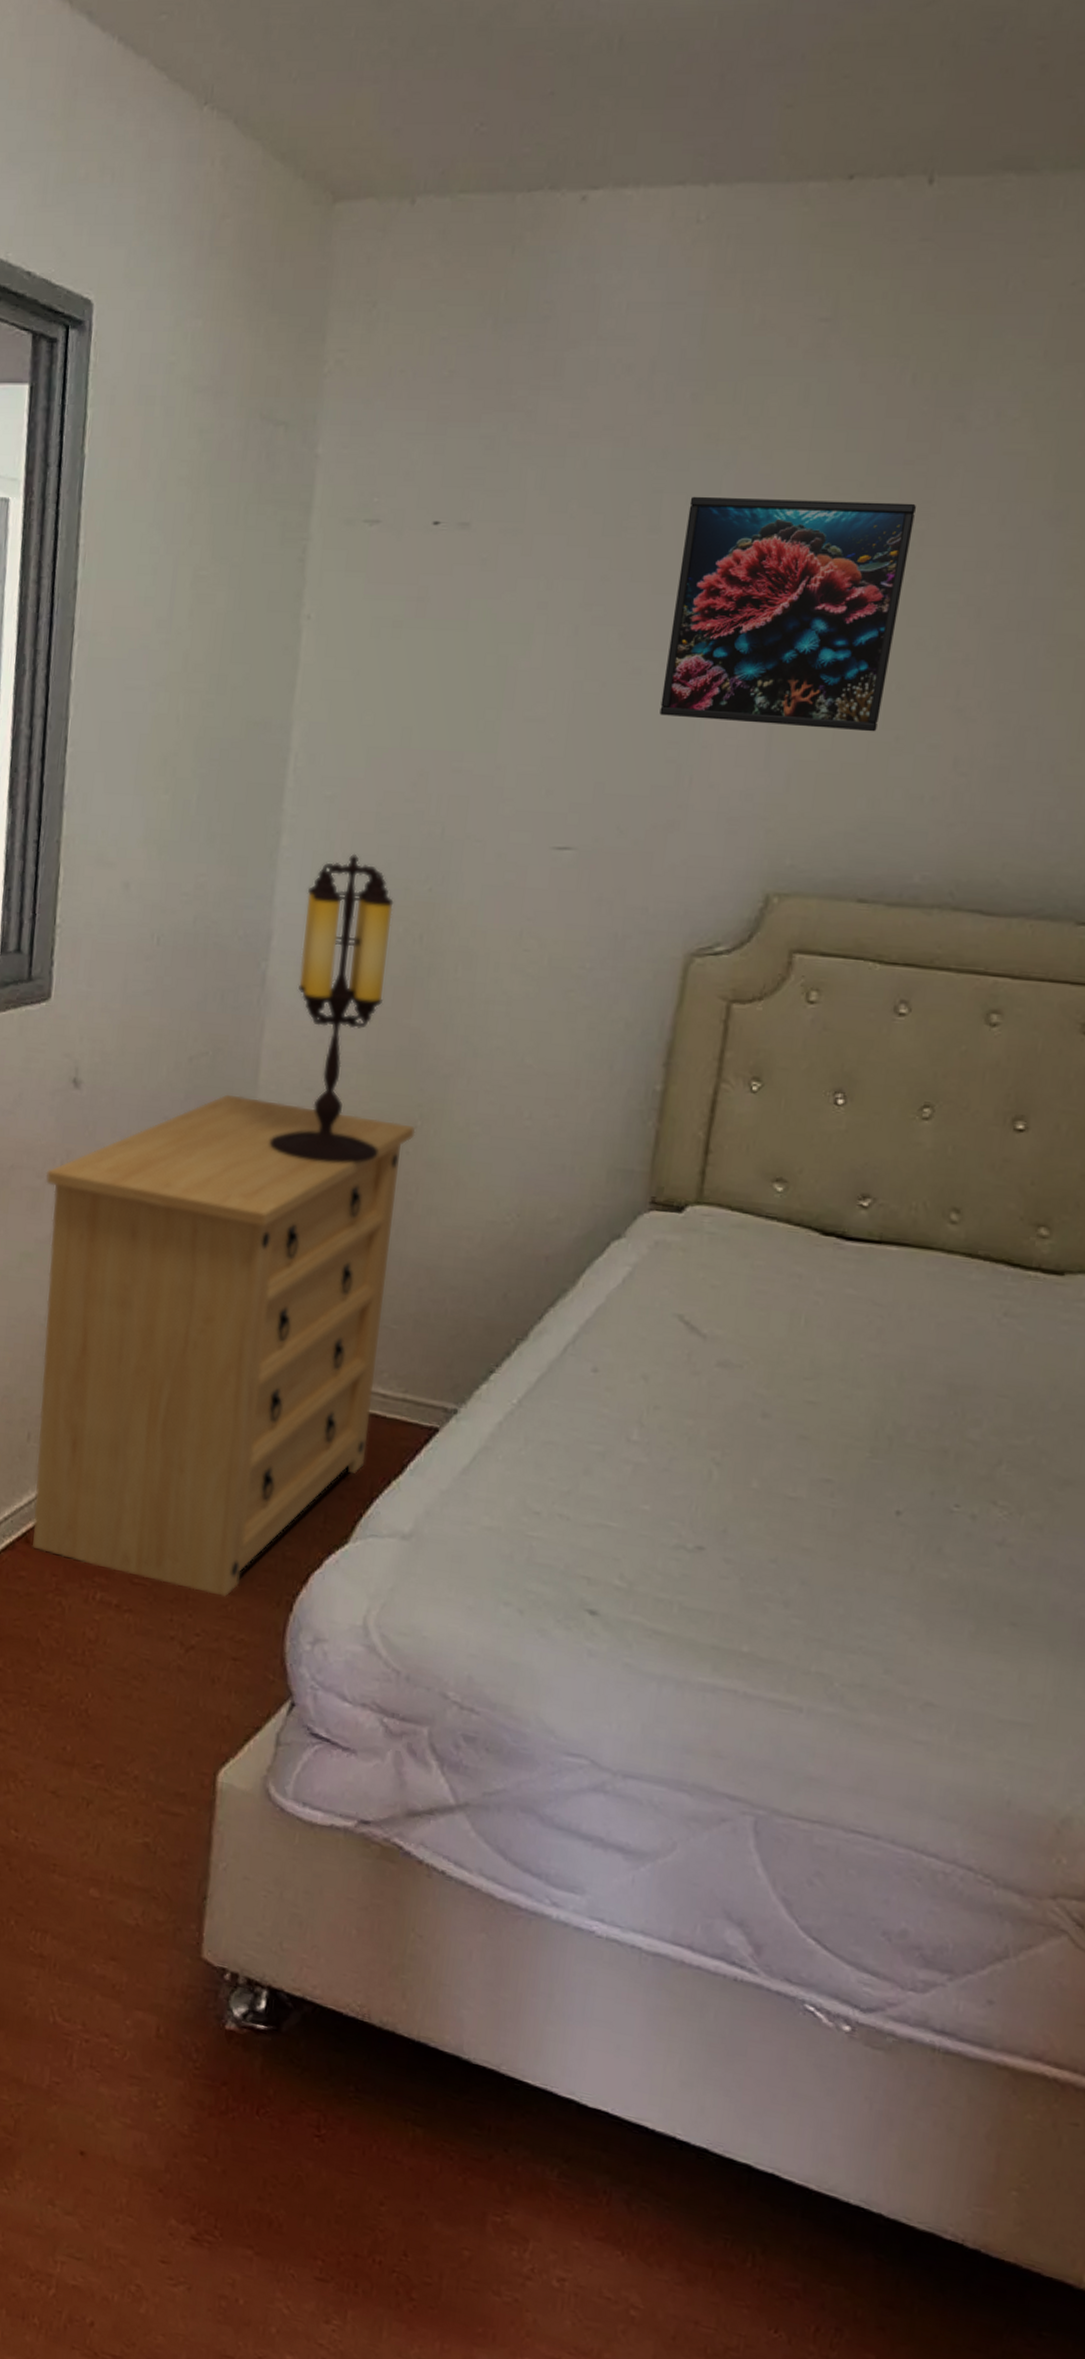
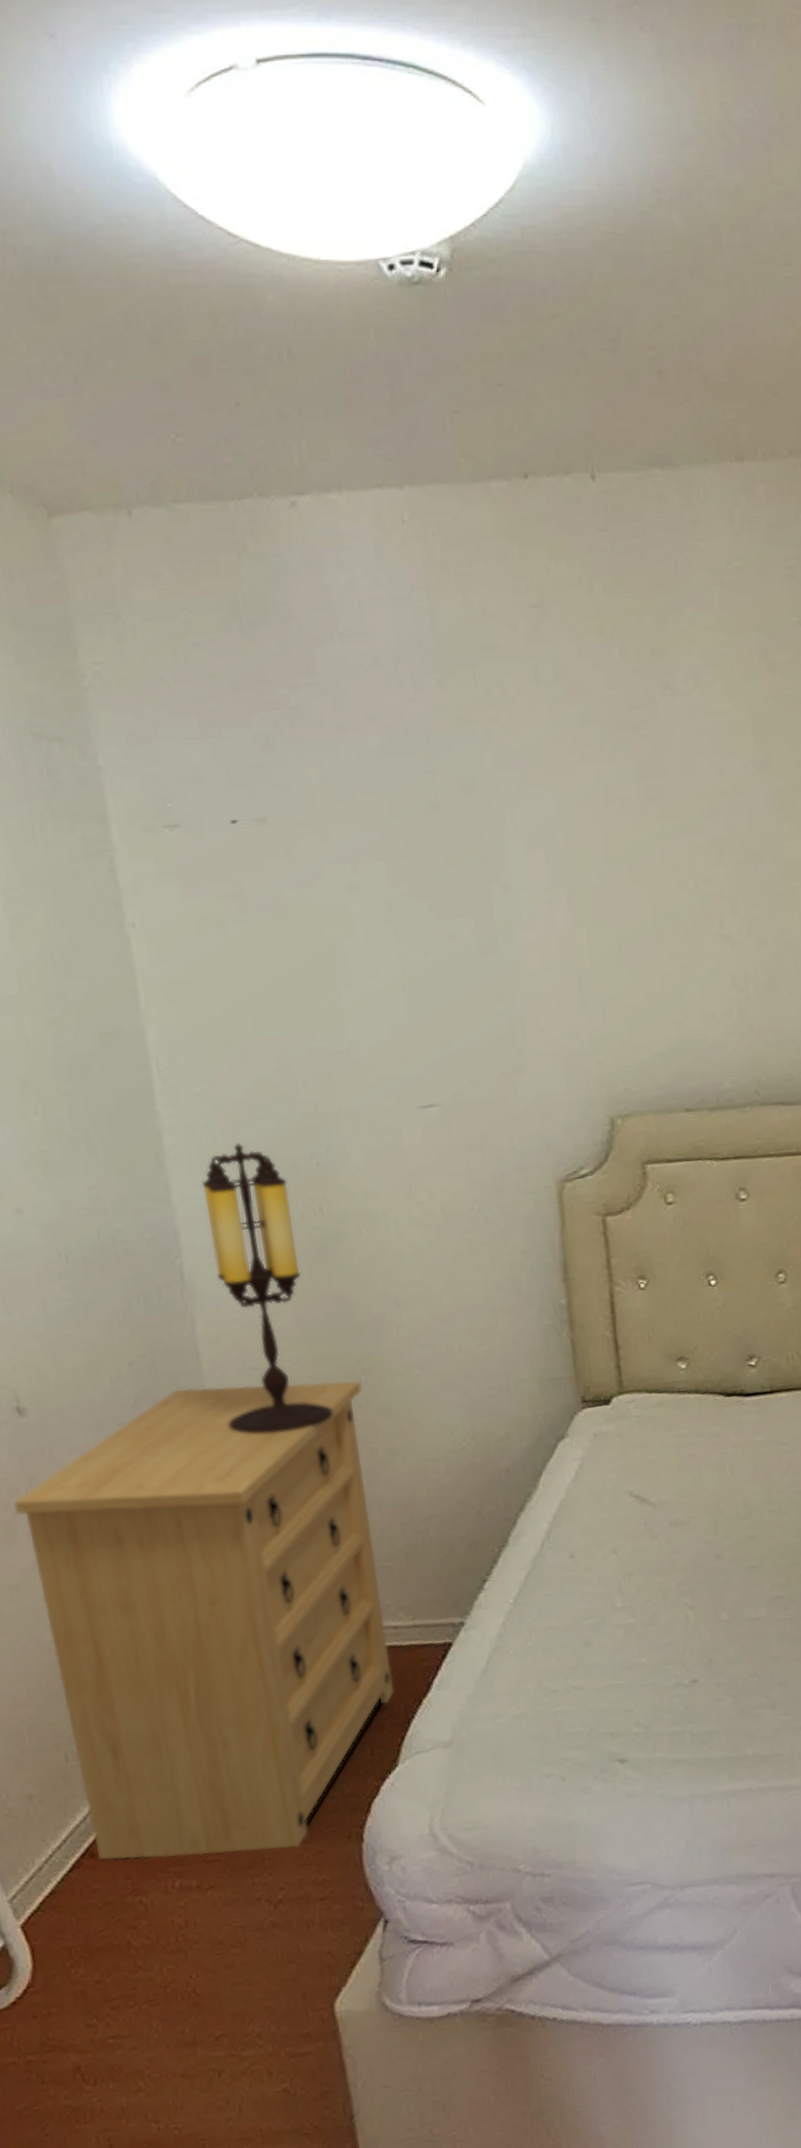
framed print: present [659,496,917,732] -> none [459,762,665,974]

